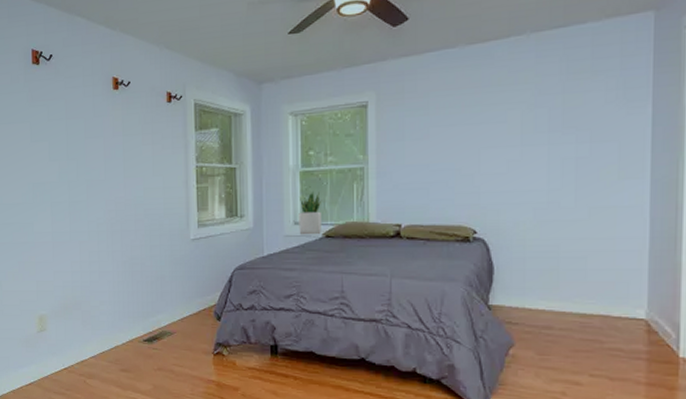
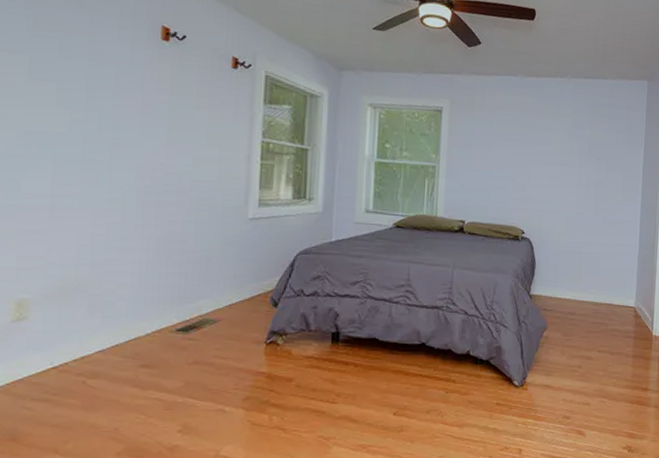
planter: present [299,191,322,235] -> none [370,183,395,225]

